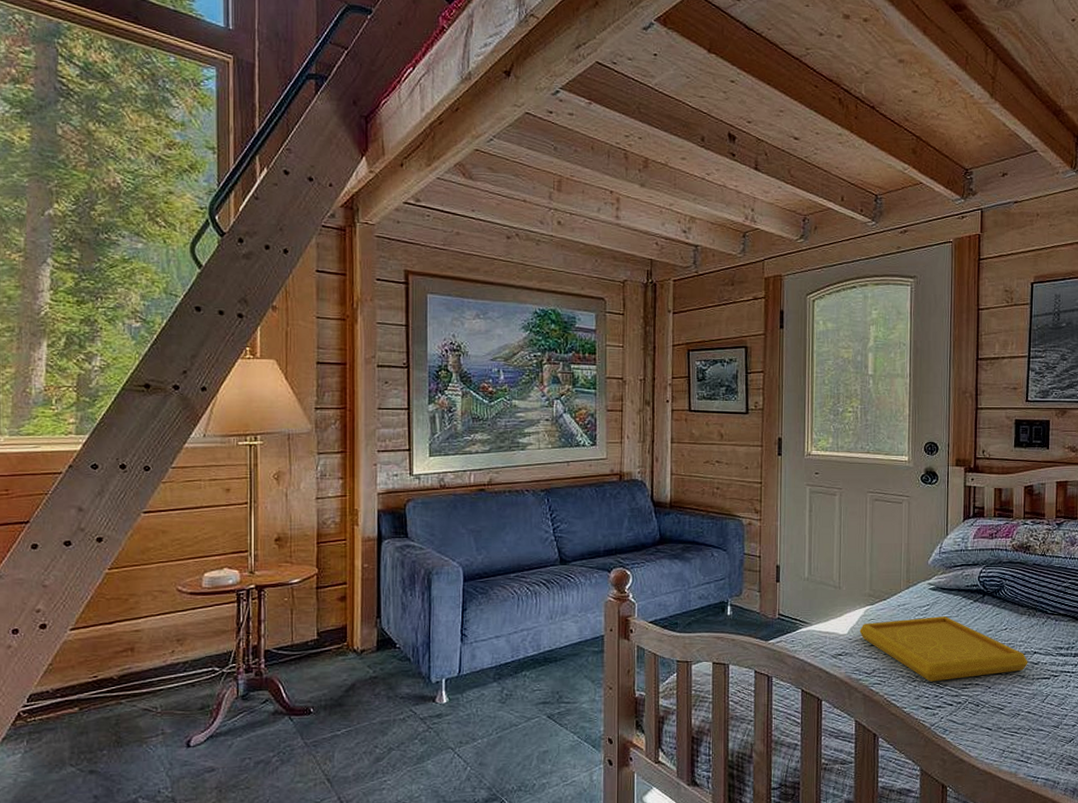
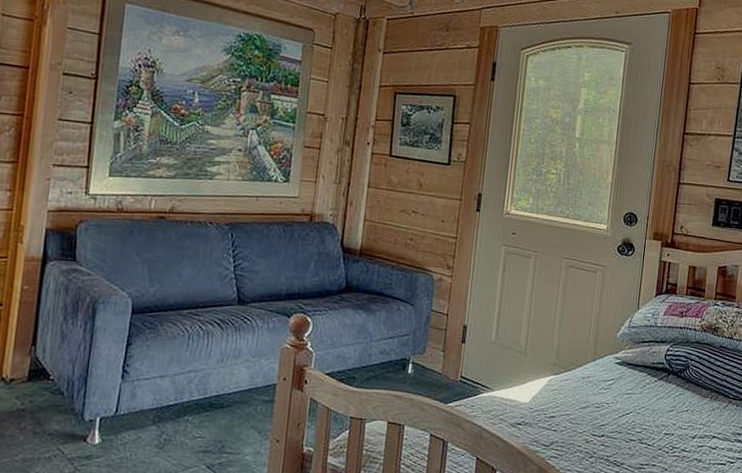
serving tray: present [859,616,1028,682] -> none [541,392,706,460]

